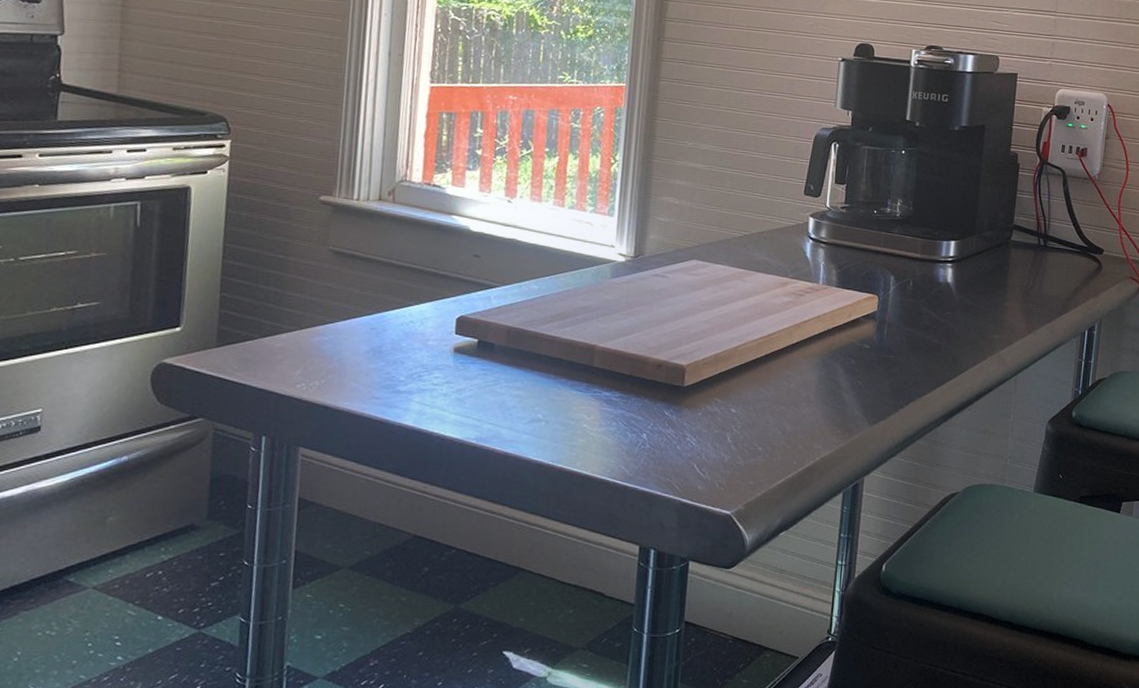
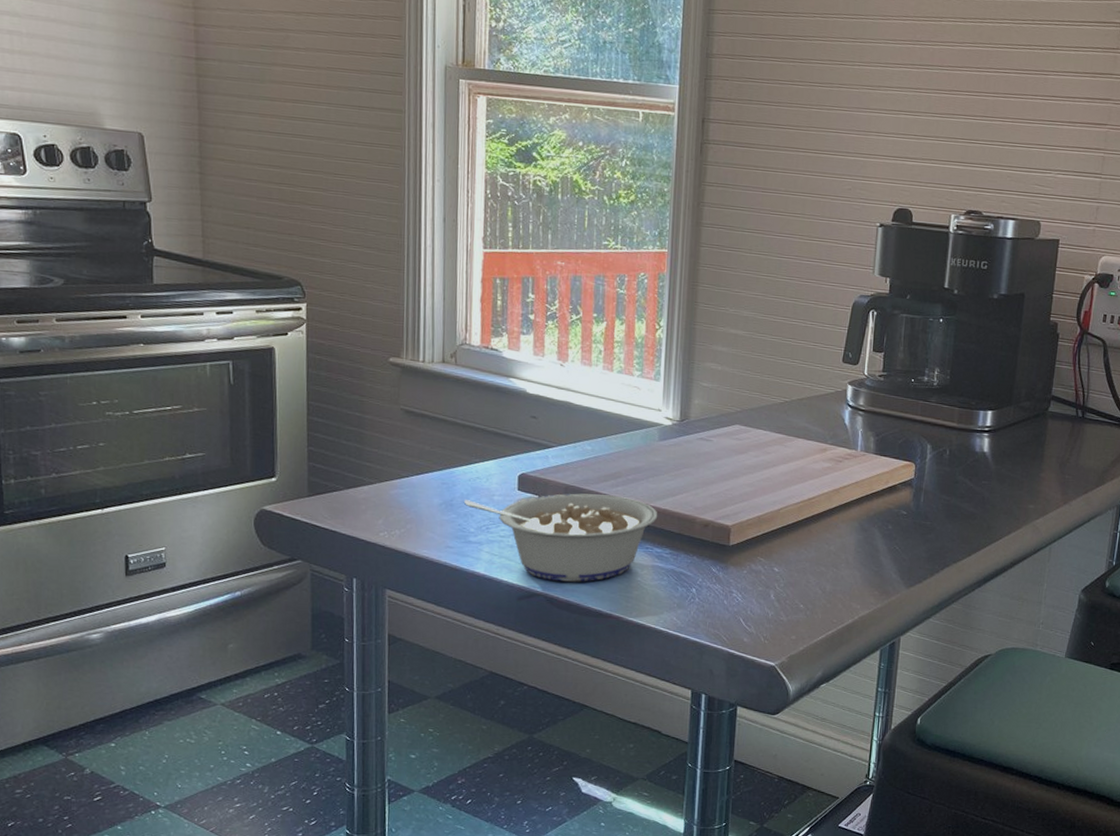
legume: none [394,335,608,431] -> present [463,493,658,582]

